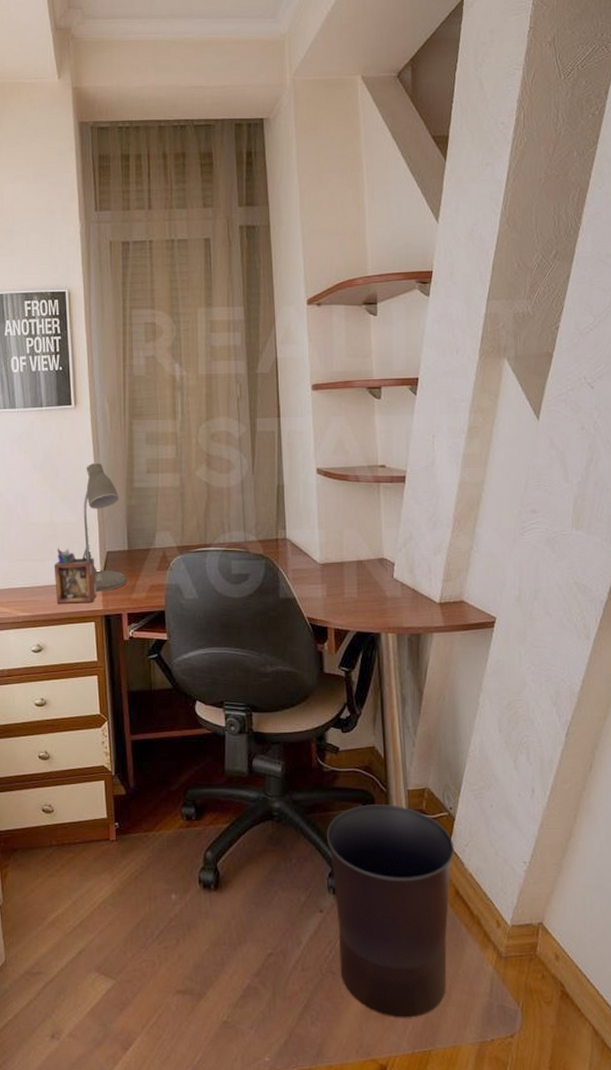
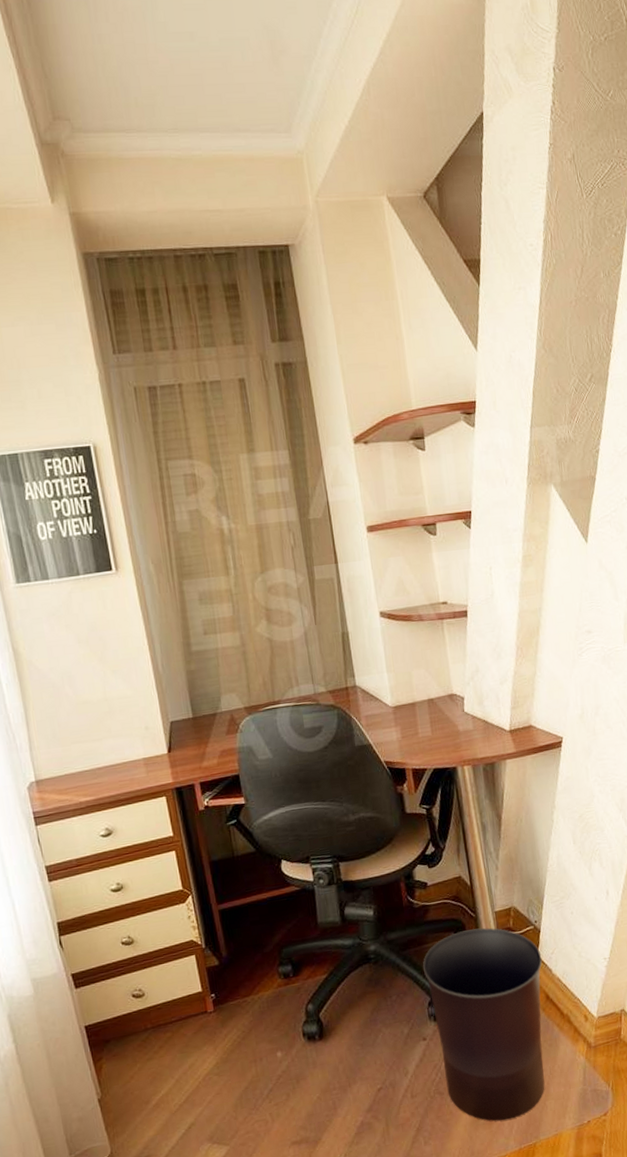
desk organizer: present [53,543,97,605] -> none [113,716,165,784]
desk lamp: present [83,462,127,592] -> none [136,629,196,765]

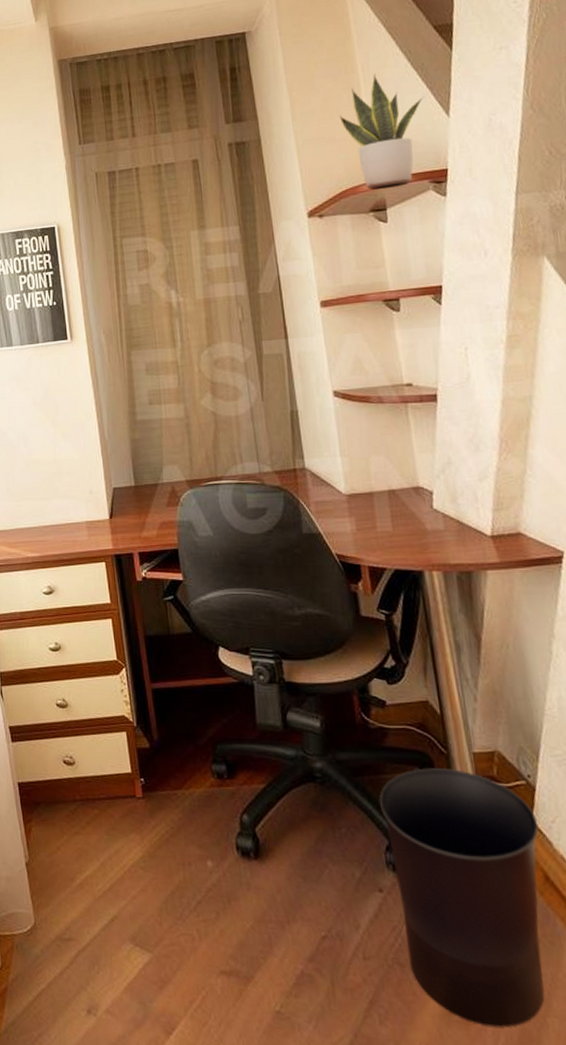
potted plant: none [382,301,456,419] -> present [340,73,424,191]

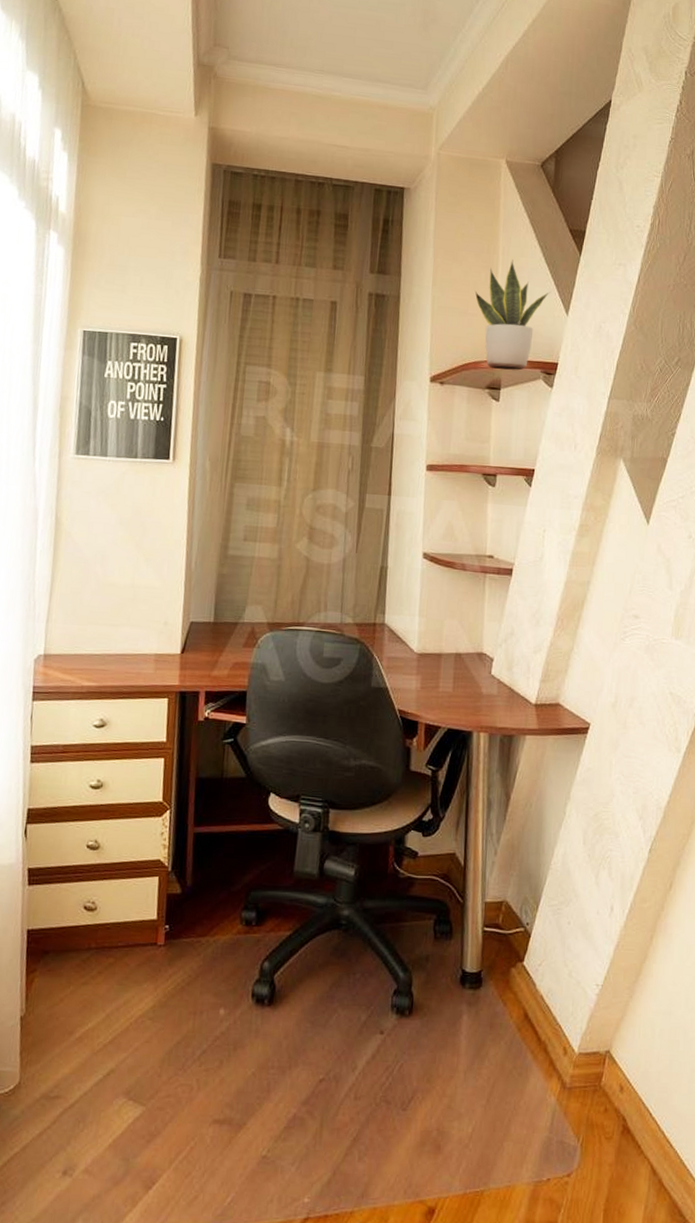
waste bin: present [379,767,545,1027] -> none [395,915,528,1154]

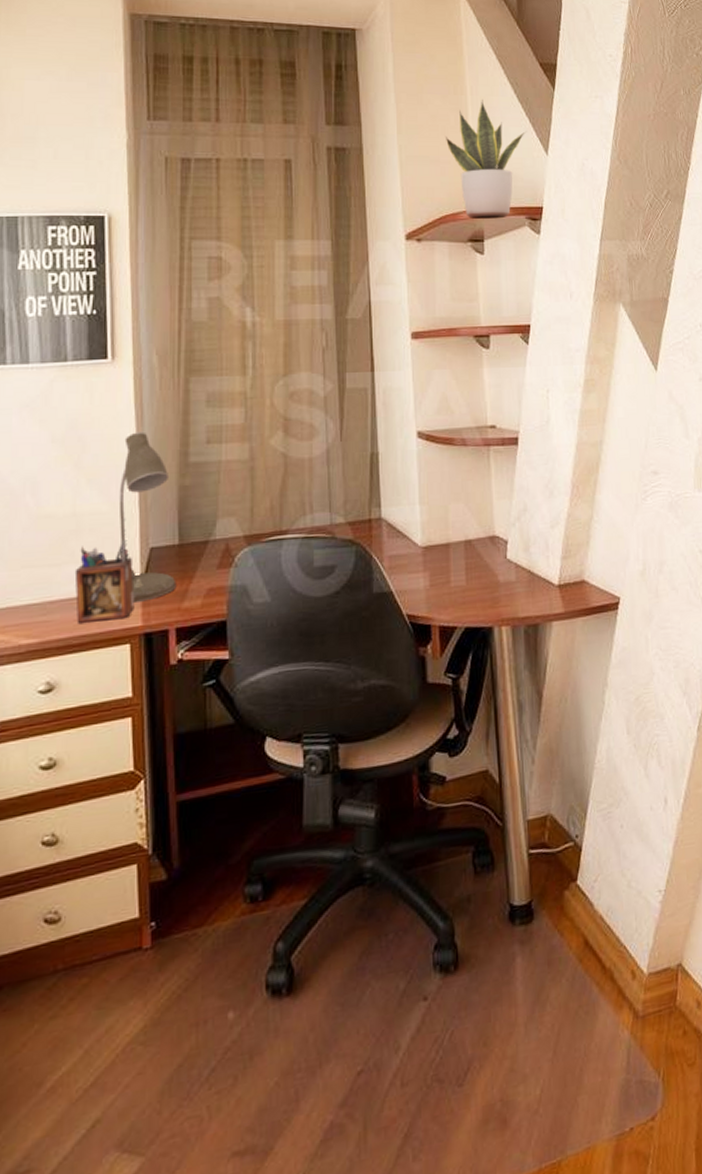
desk organizer: none [127,611,176,677] -> present [74,538,135,625]
desk lamp: none [167,524,210,666] -> present [118,432,177,602]

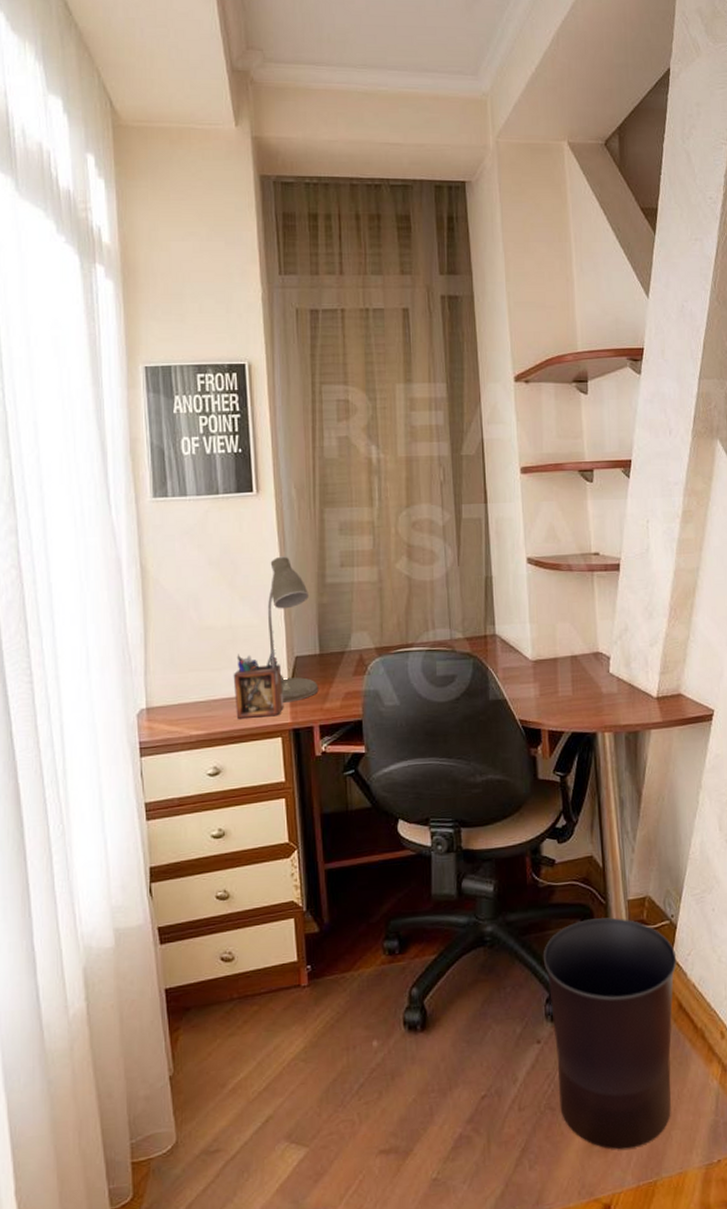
waste bin: none [431,841,582,1126] -> present [543,917,677,1150]
potted plant: present [446,99,526,220] -> none [551,245,628,362]

